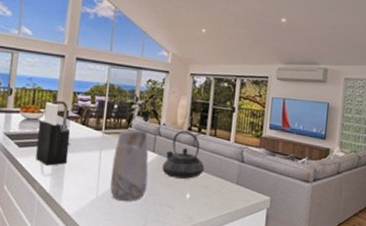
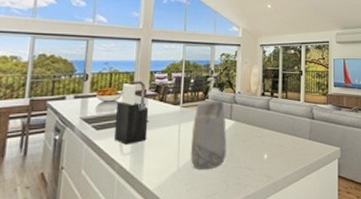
teapot: present [162,130,205,179] -> none [240,96,279,141]

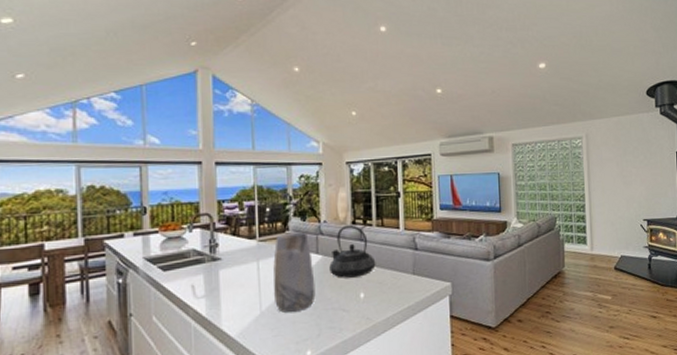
knife block: present [114,83,149,145] -> none [182,216,222,287]
teapot: none [240,96,279,141] -> present [329,224,376,278]

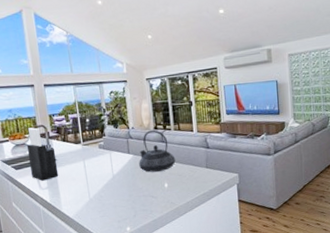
knife block: none [182,216,222,287] -> present [26,127,59,181]
vase: present [273,232,316,313] -> none [95,137,130,199]

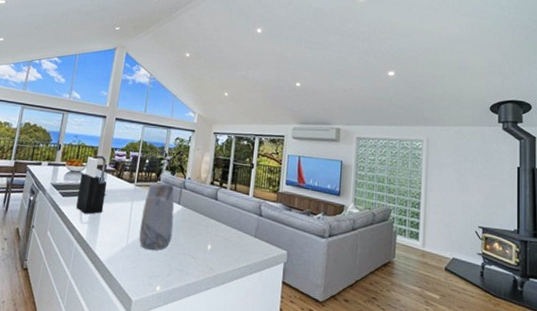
vase: none [95,137,130,199] -> present [139,182,175,250]
teapot: present [139,129,176,172] -> none [186,184,225,231]

